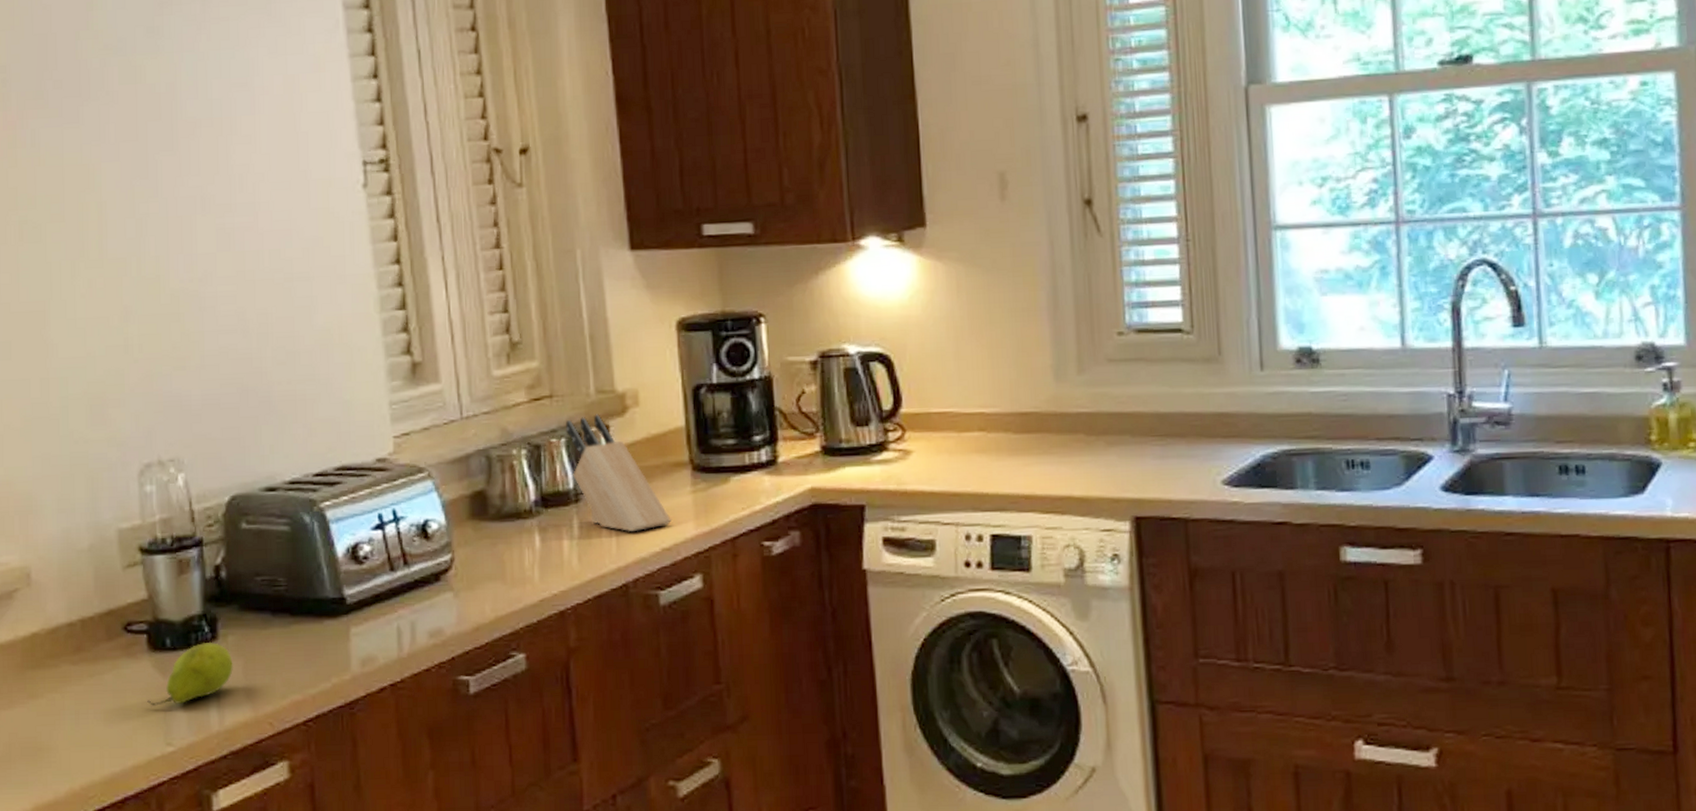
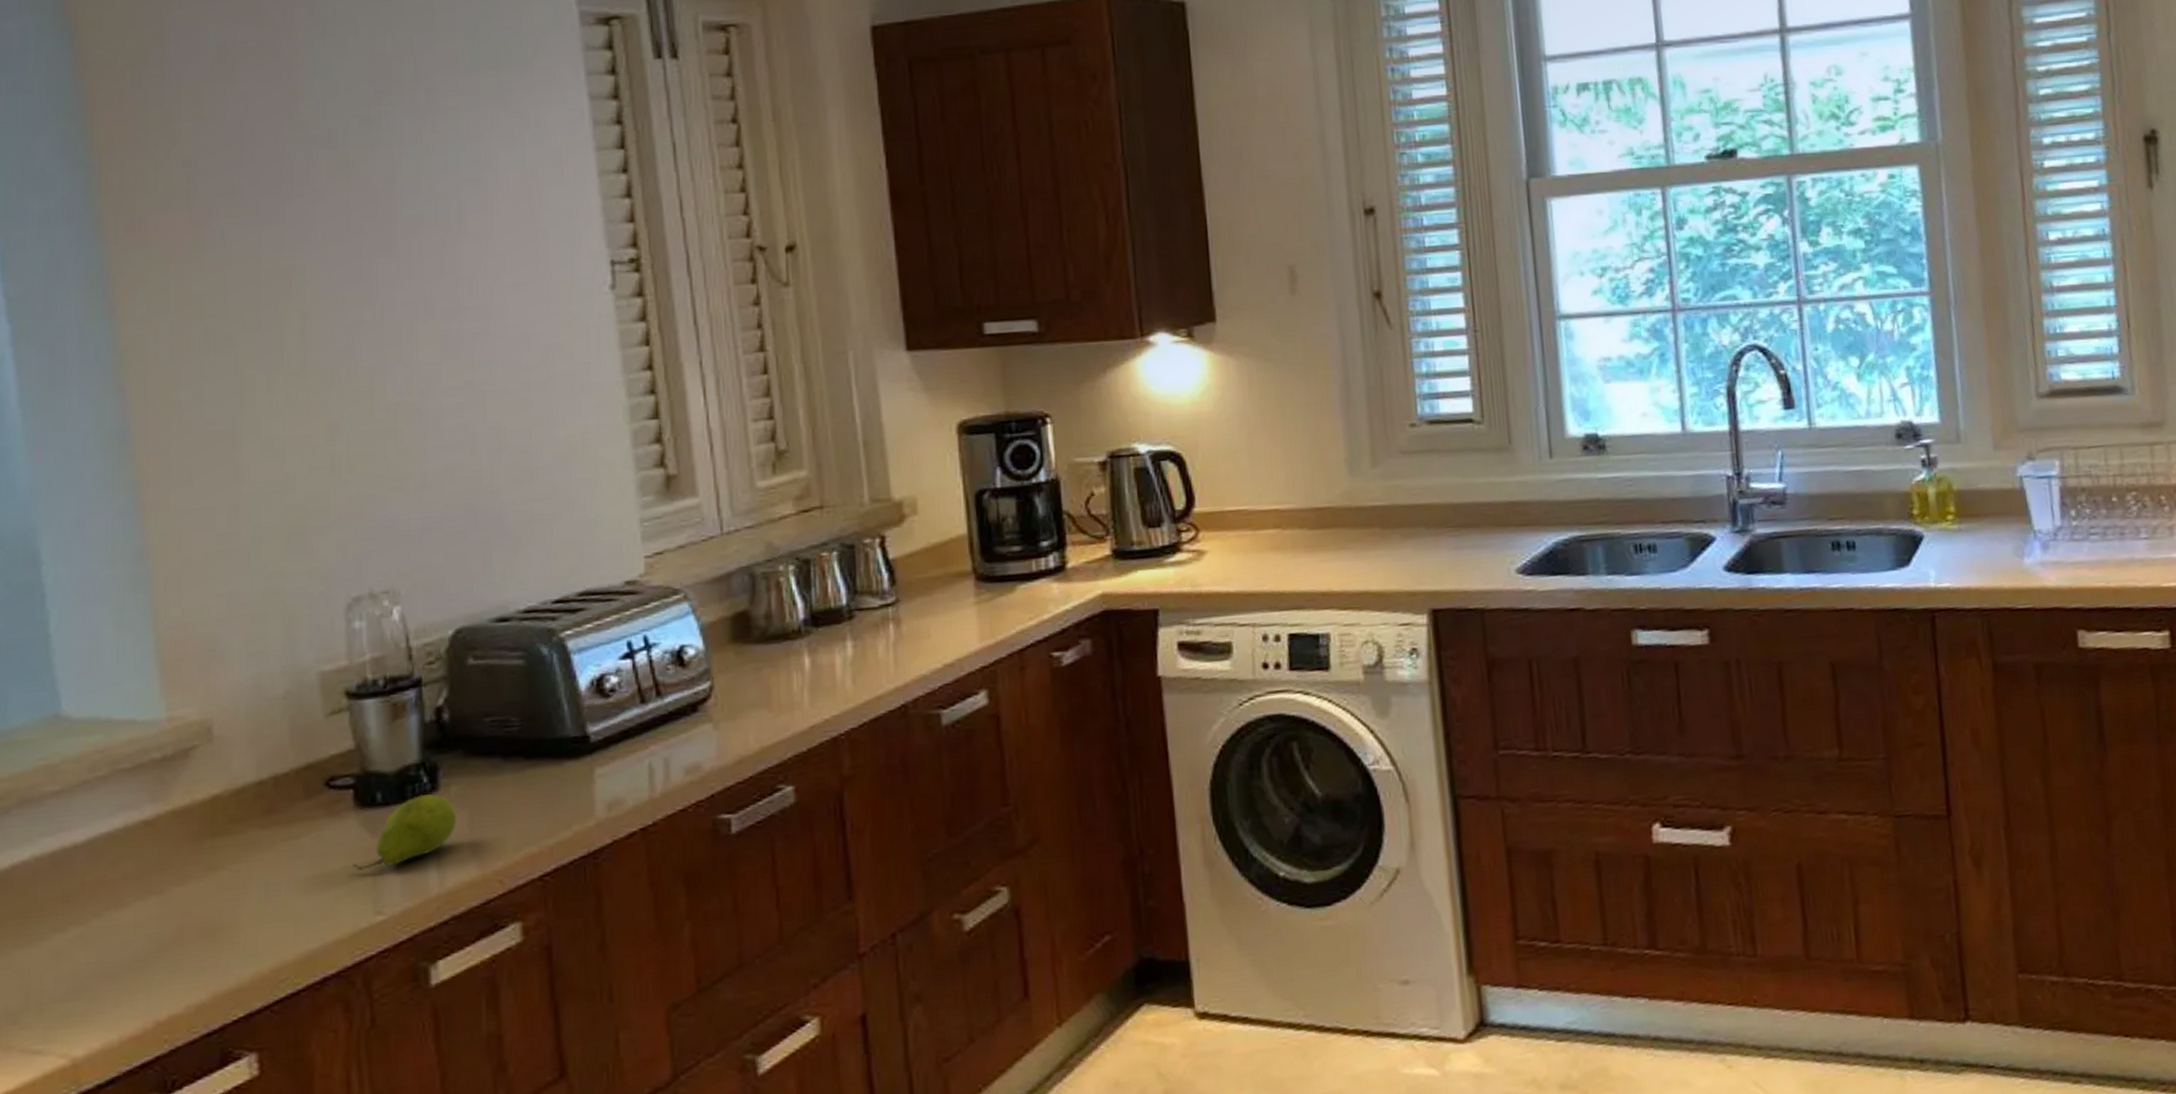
knife block: present [565,414,671,532] -> none [837,524,954,649]

